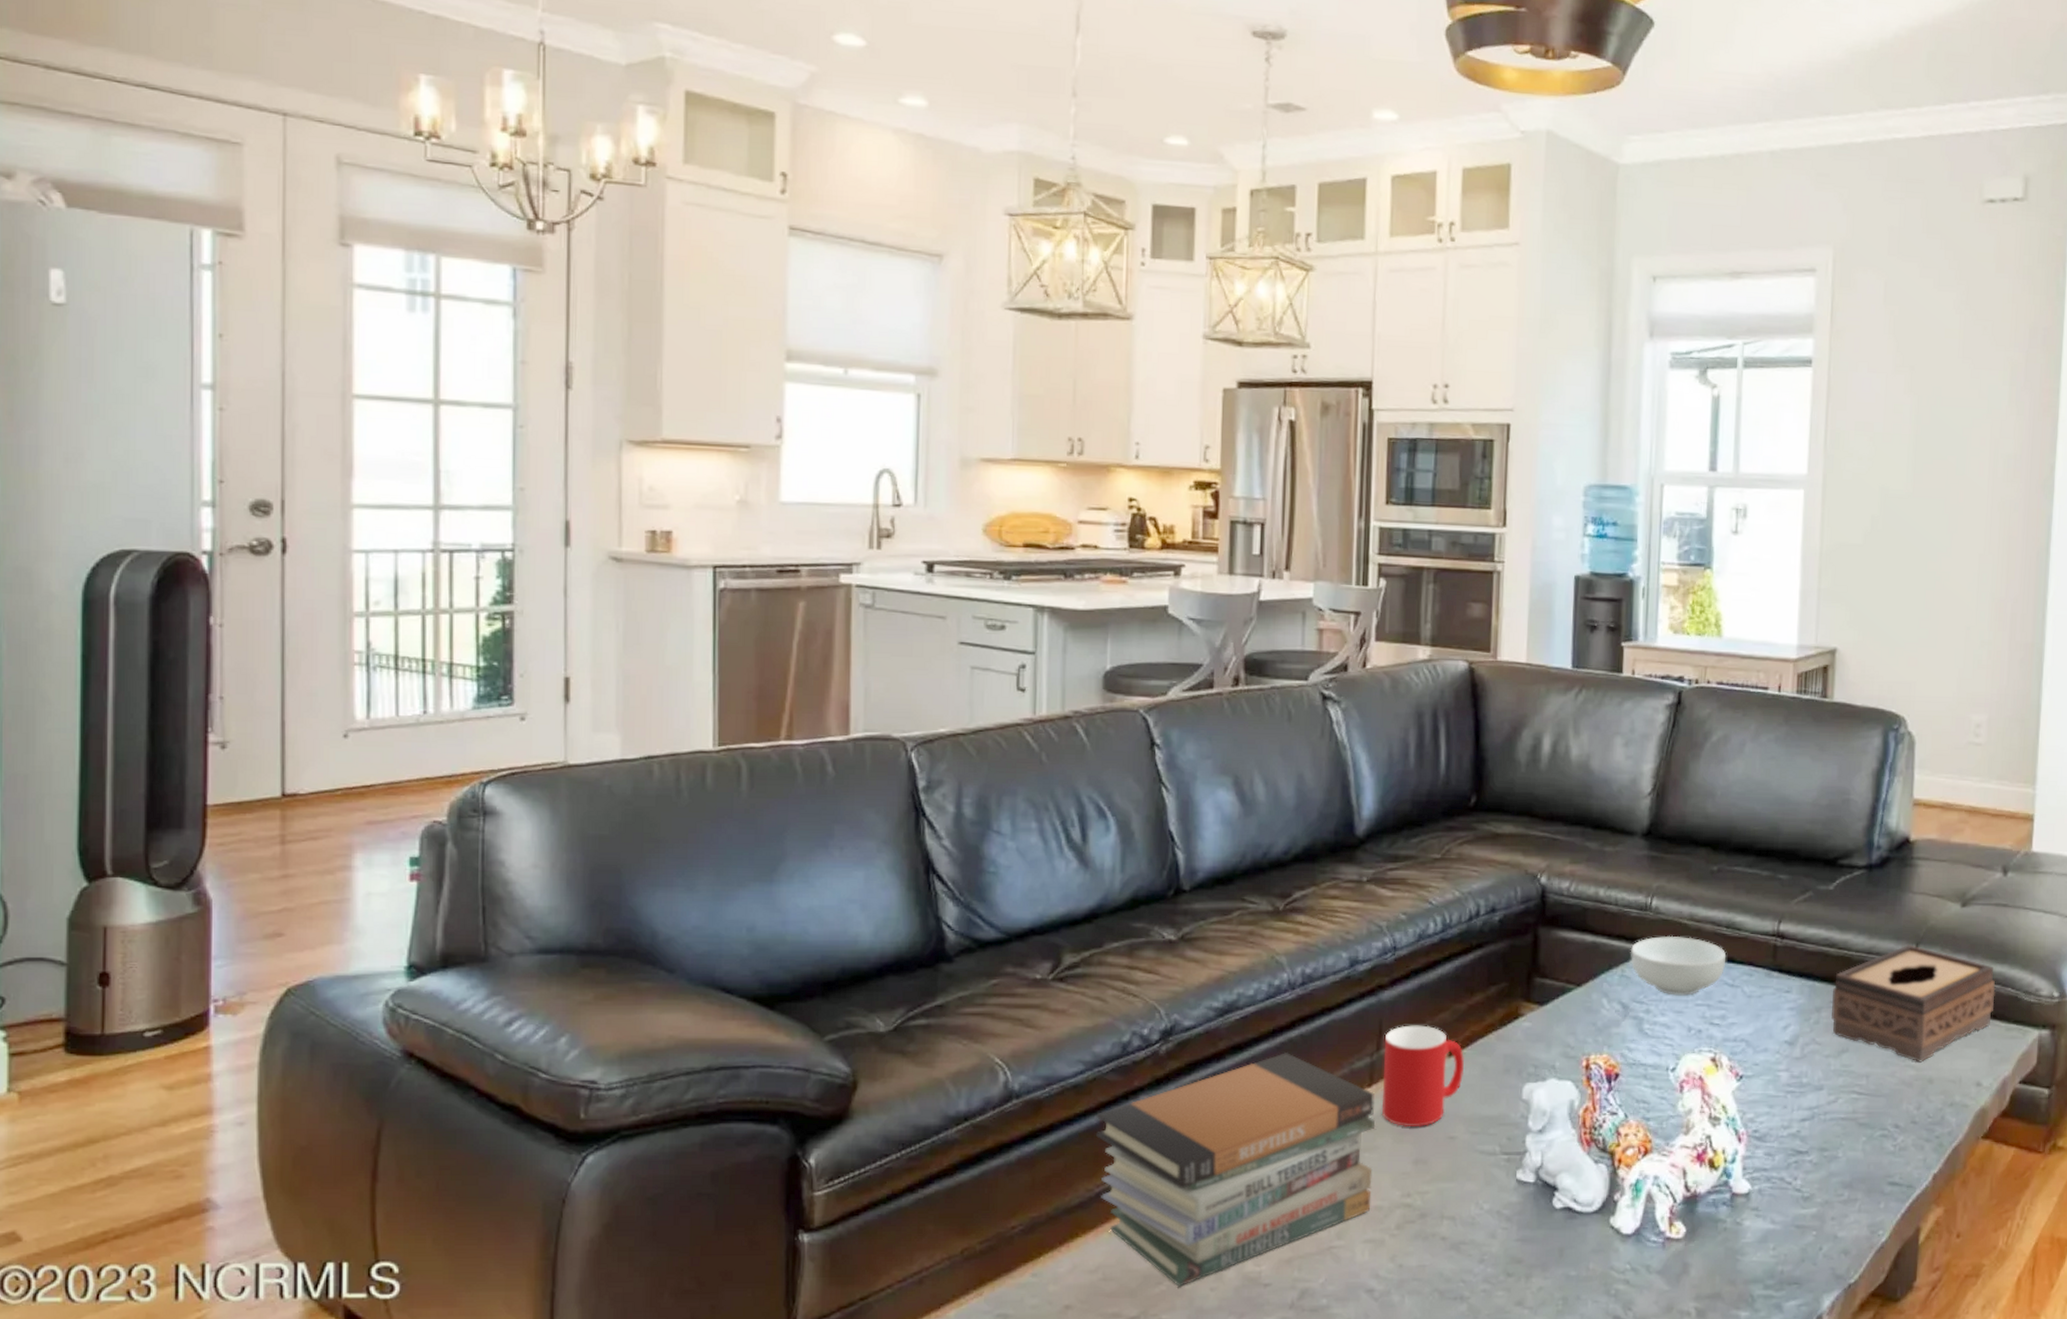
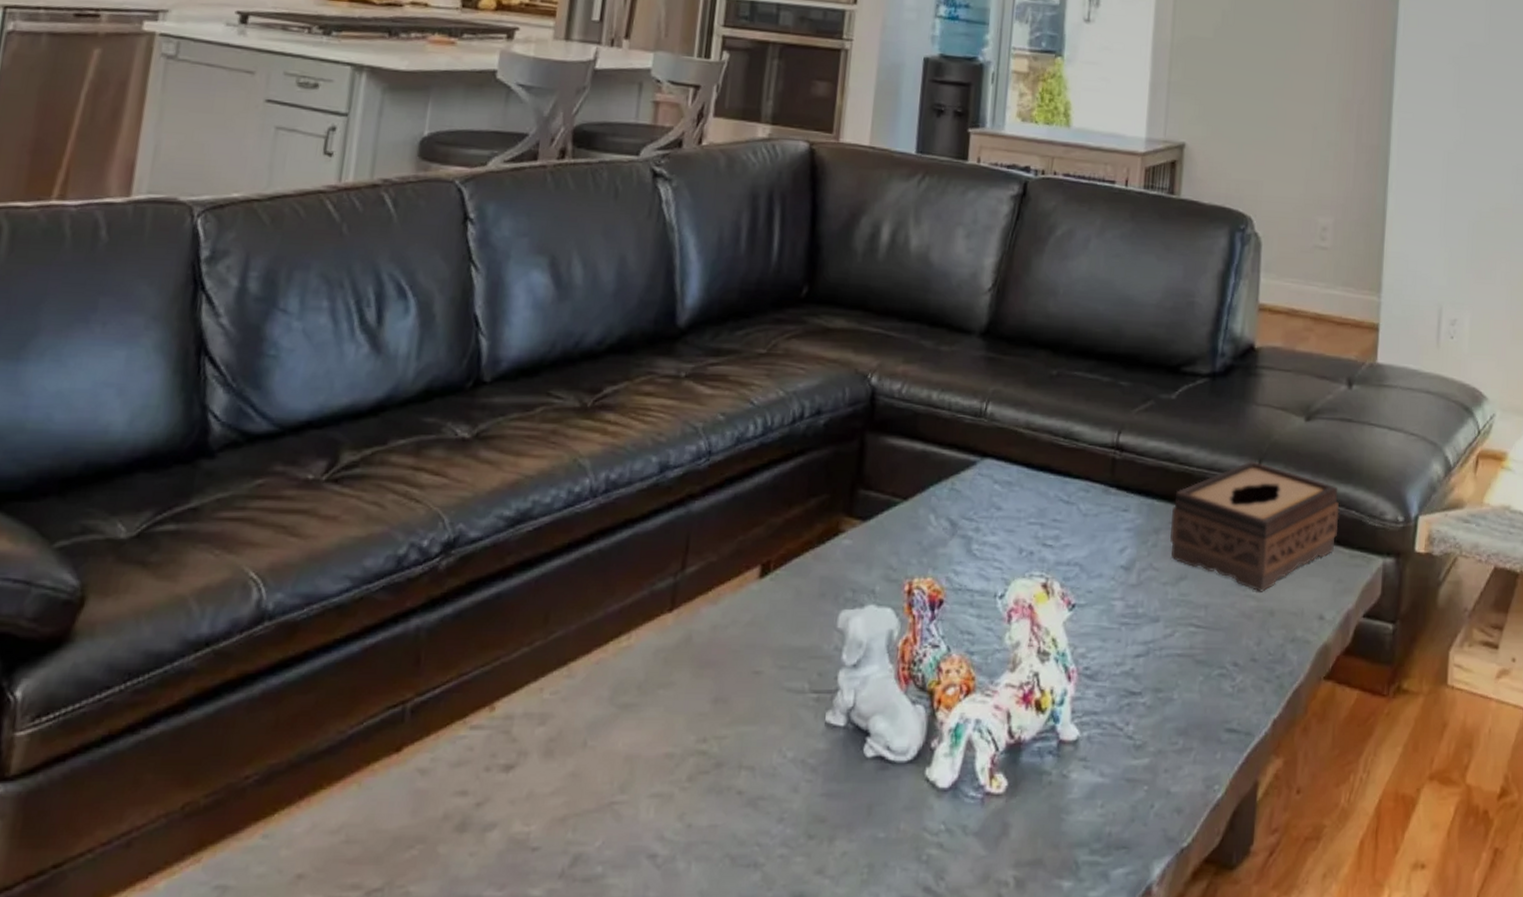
book stack: present [1095,1053,1375,1287] -> none [353,570,675,851]
cup: present [1382,1025,1464,1128] -> none [682,541,777,660]
cereal bowl: present [1630,935,1727,996] -> none [961,445,1063,513]

